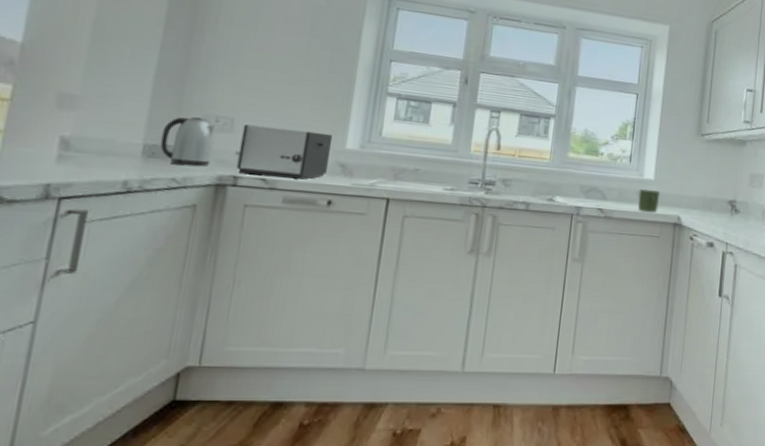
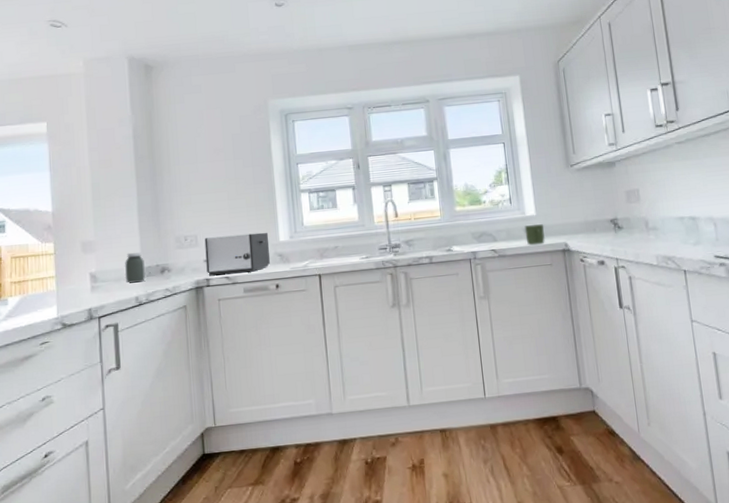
jar: none [113,121,149,163] -> present [124,251,145,283]
kettle: present [160,116,215,166] -> none [152,239,189,278]

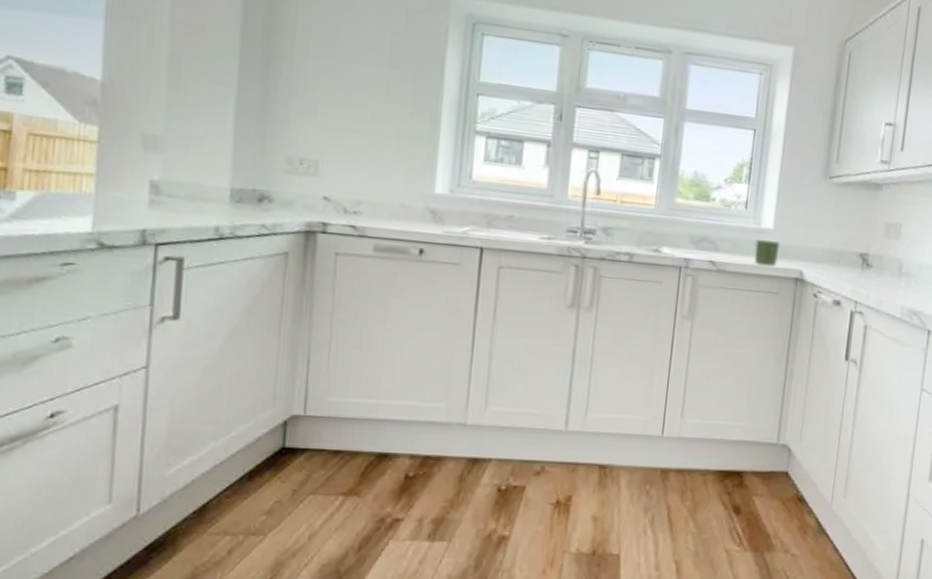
jar: present [124,251,145,283] -> none [202,164,235,208]
toaster: present [204,232,270,276] -> none [325,167,421,226]

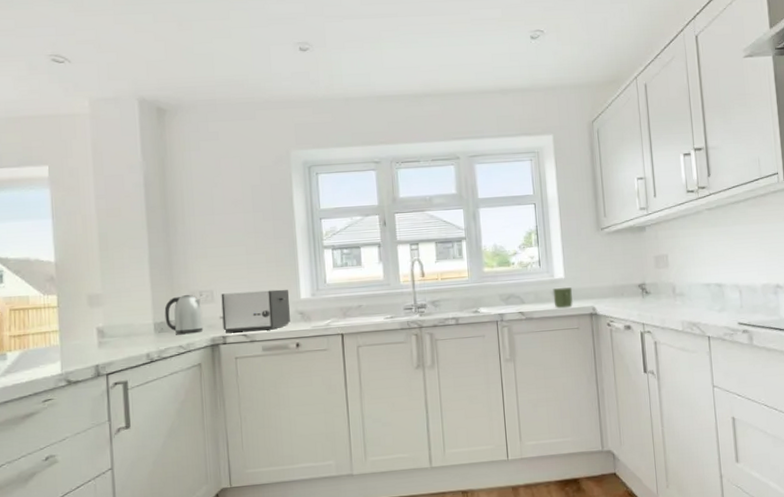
kettle: none [247,158,300,212] -> present [164,294,204,335]
toaster: none [325,167,421,226] -> present [221,289,290,333]

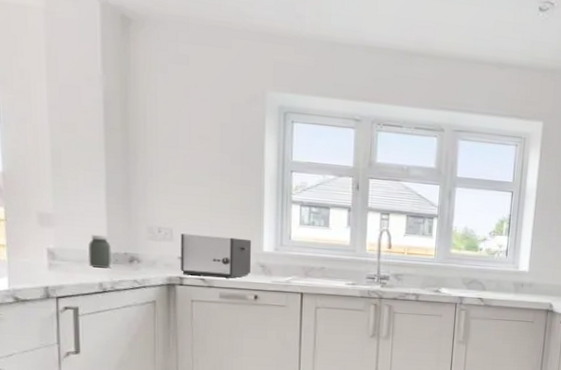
jar: none [135,306,157,339] -> present [87,234,111,268]
kettle: present [164,294,204,335] -> none [120,228,160,270]
mug: present [552,287,574,309] -> none [514,279,534,301]

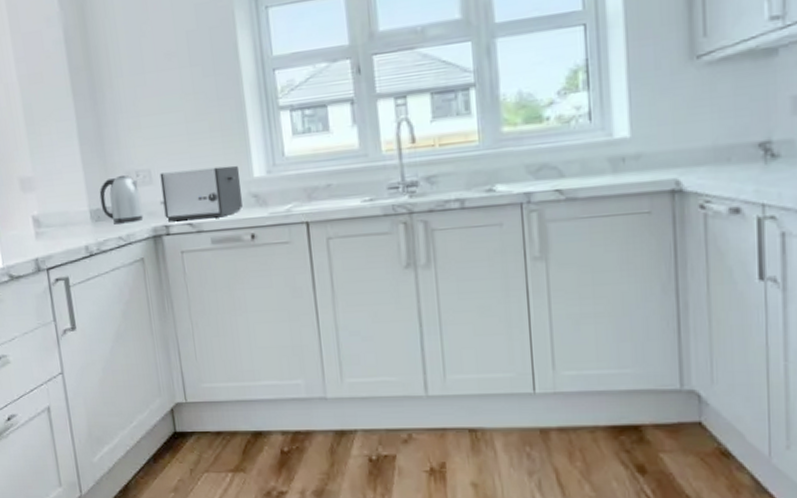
jar: present [87,234,111,268] -> none [69,190,94,230]
kettle: none [120,228,160,270] -> present [99,174,144,224]

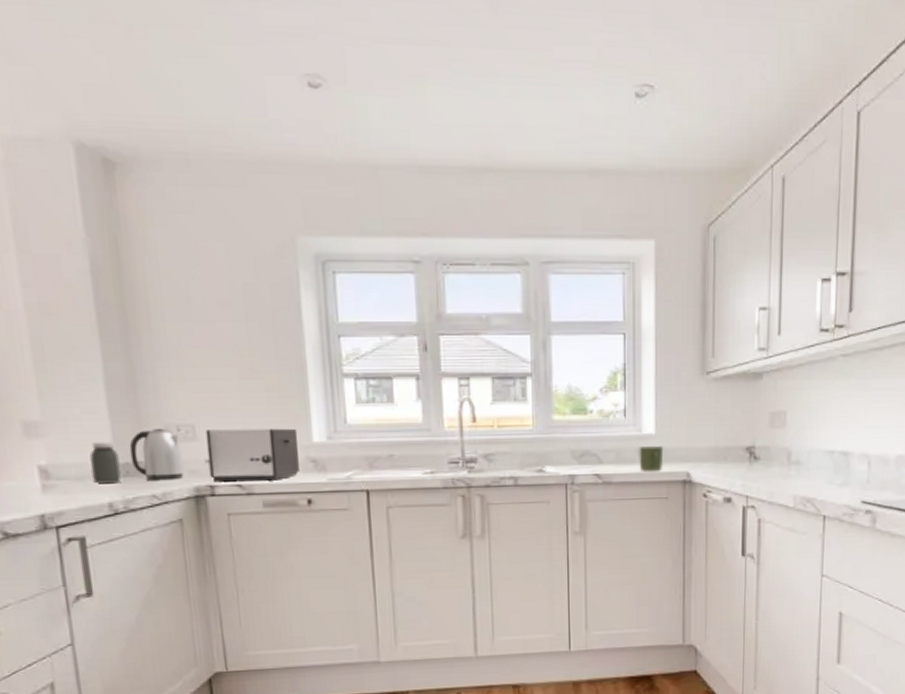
jar: none [69,190,94,230] -> present [89,441,122,484]
mug: none [610,150,644,184] -> present [639,445,664,473]

